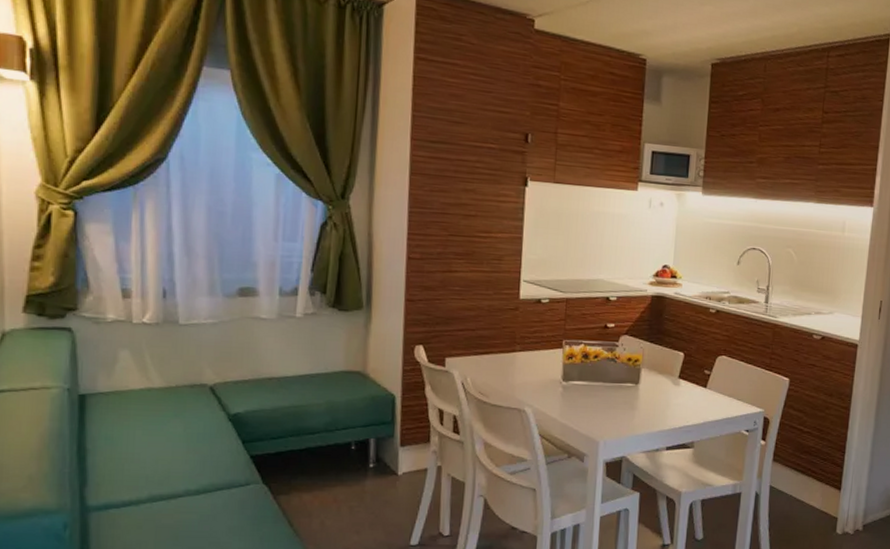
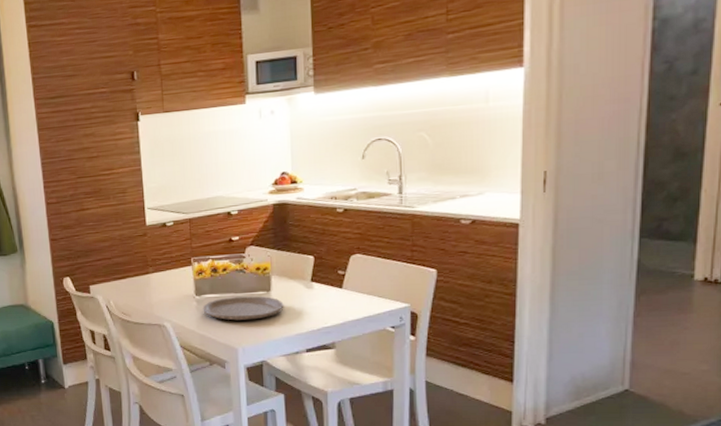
plate: none [568,386,650,413] -> present [203,296,284,321]

